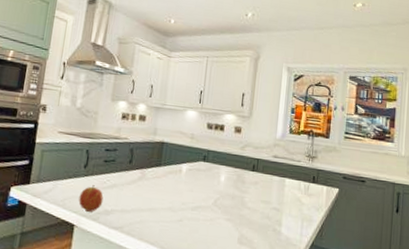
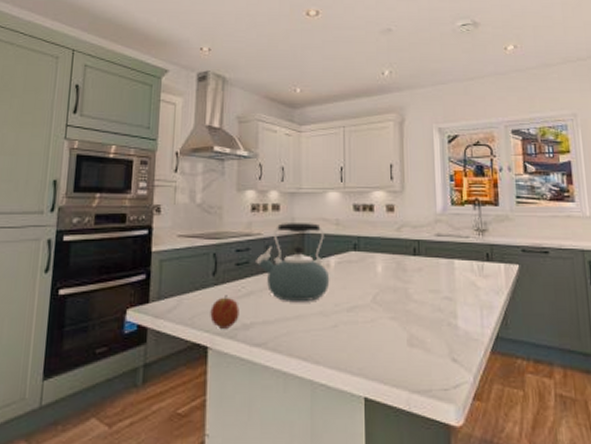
kettle: none [121,132,181,198] -> present [256,223,330,303]

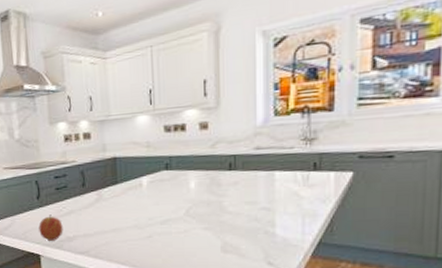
kettle: present [256,223,330,303] -> none [73,147,143,218]

